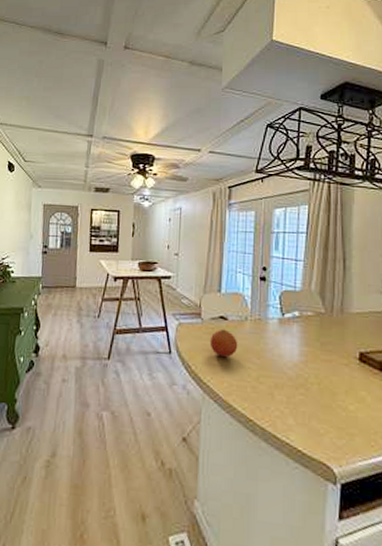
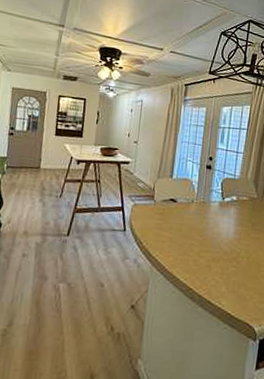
fruit: present [209,328,238,357] -> none [160,210,185,234]

